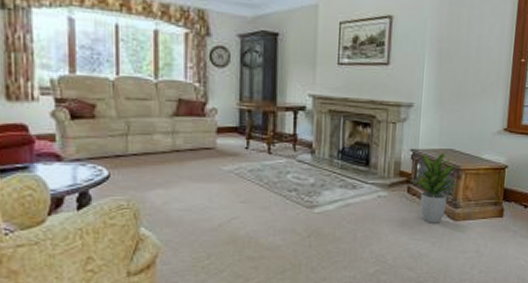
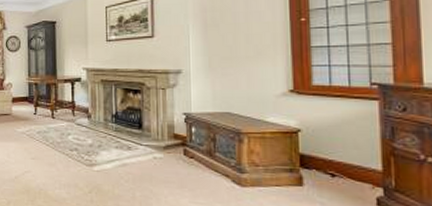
potted plant: present [412,153,459,223] -> none [188,116,242,188]

